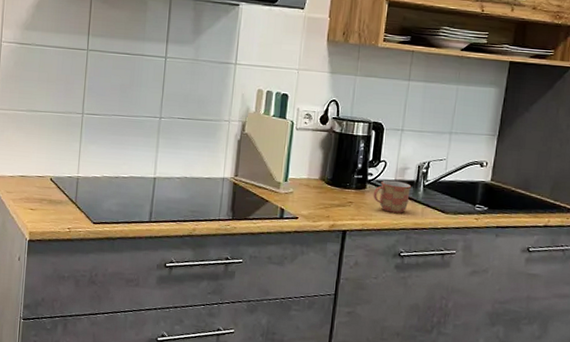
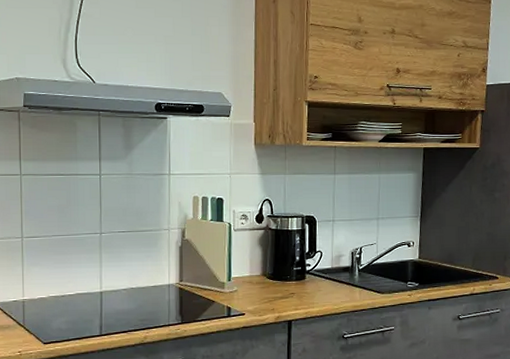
mug: present [373,180,412,213] -> none [313,268,348,298]

